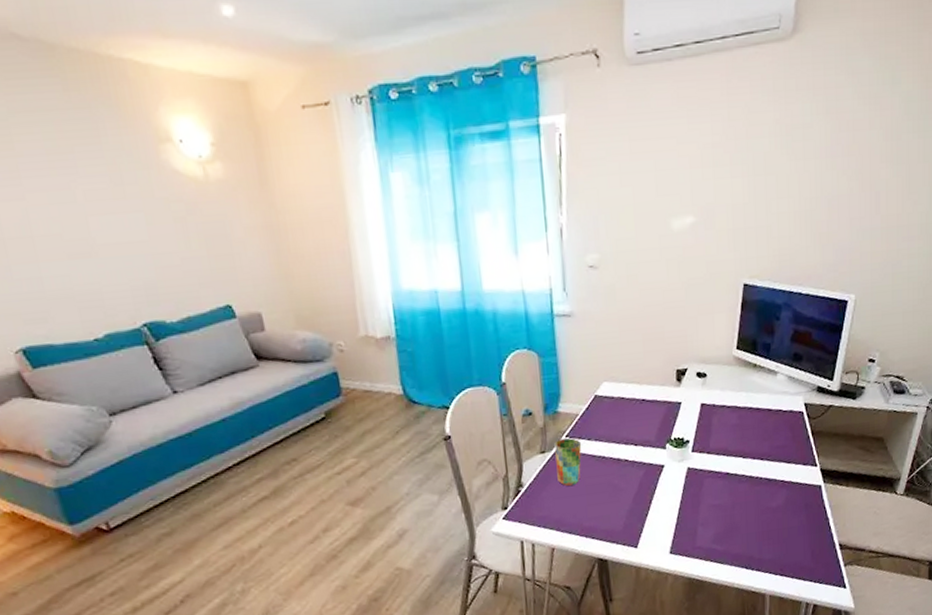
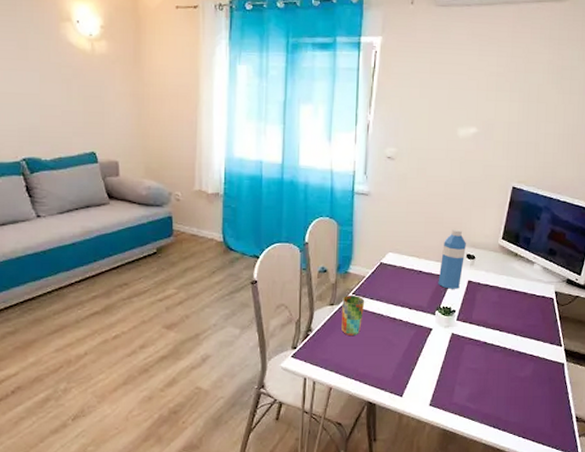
water bottle: none [665,343,695,417] -> present [438,229,466,289]

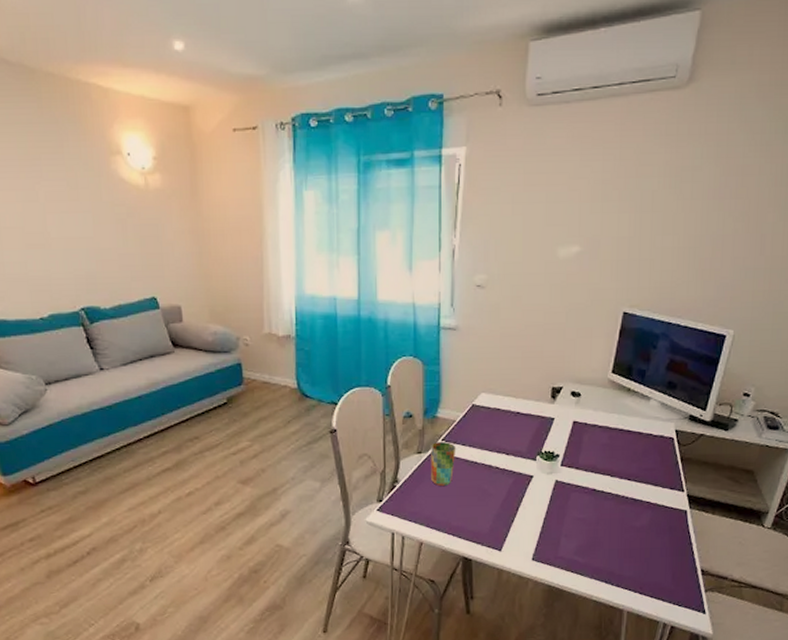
water bottle: present [438,229,466,289] -> none [538,364,570,431]

